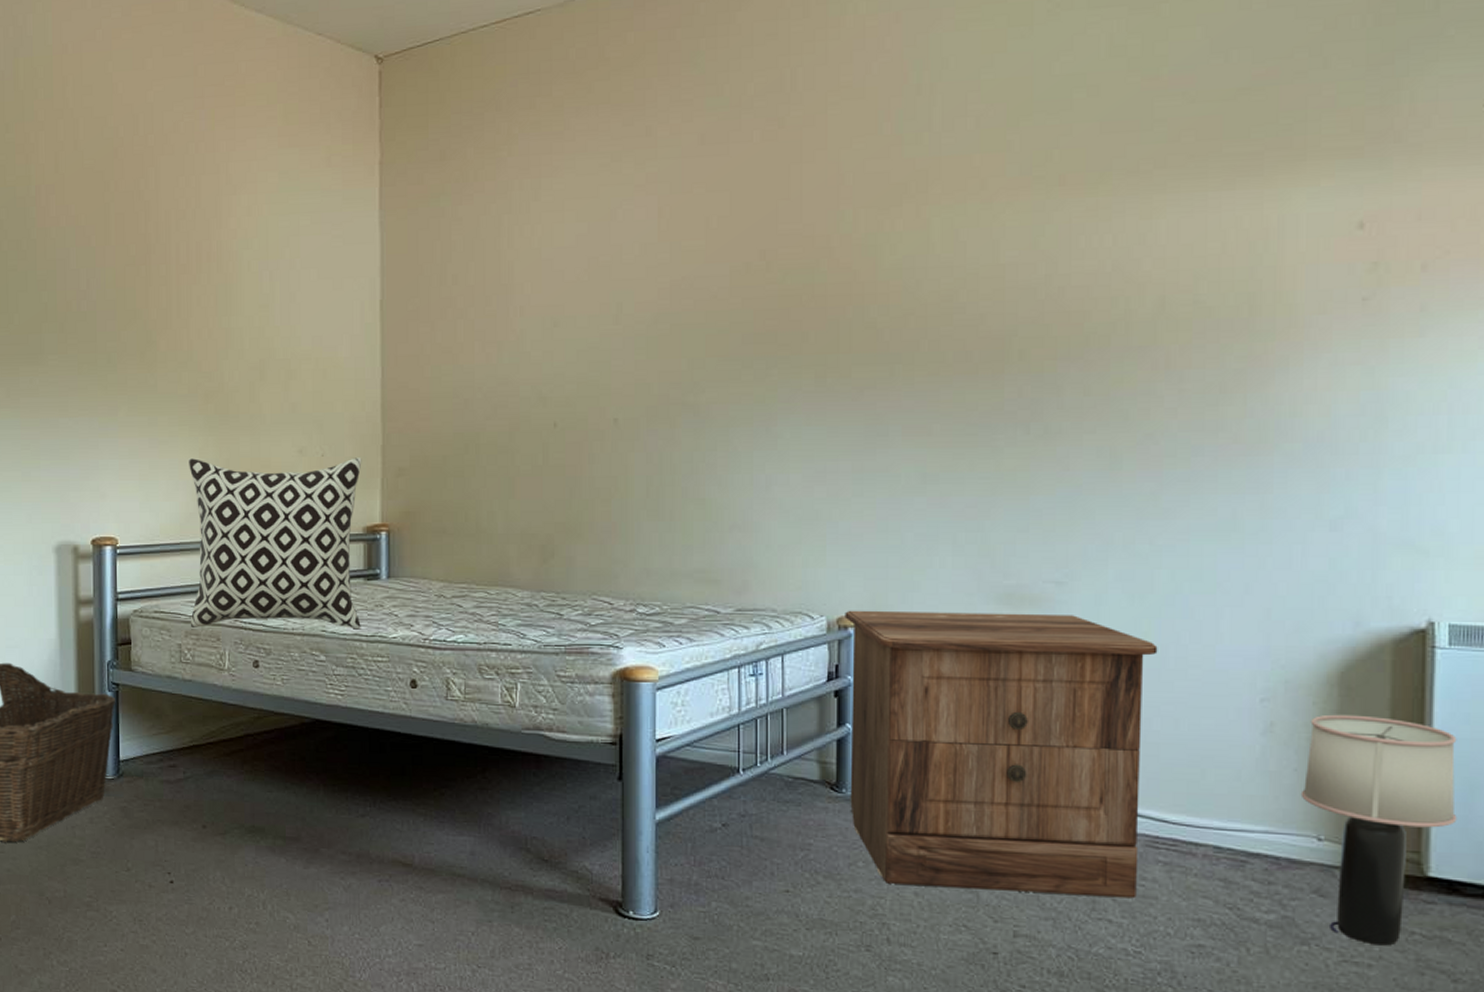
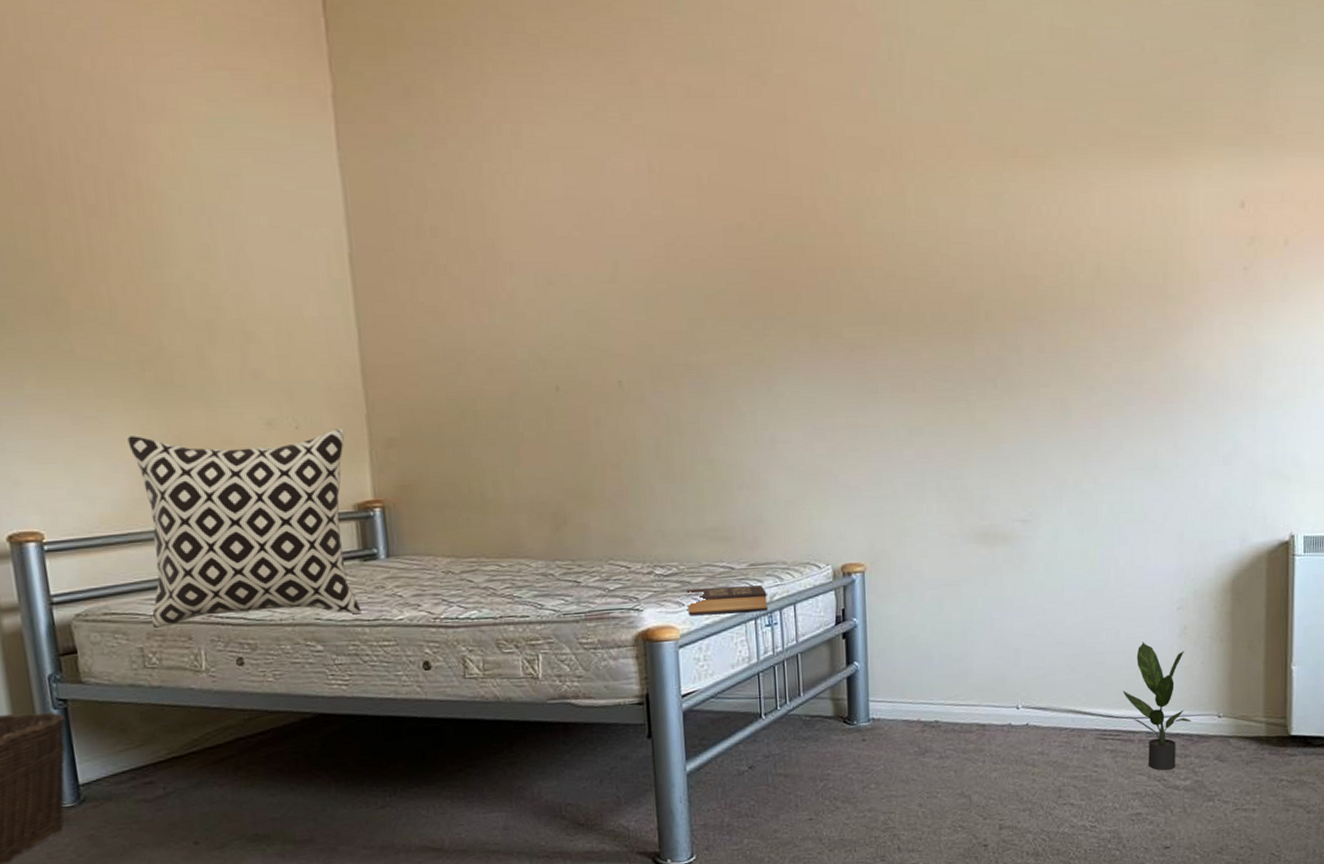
hardback book: none [668,630,753,660] -> present [687,585,768,615]
nightstand: present [845,610,1158,899] -> none [848,548,1102,800]
potted plant: none [1181,736,1279,897] -> present [1122,642,1192,770]
table lamp: present [1300,714,1457,946] -> none [1206,614,1310,793]

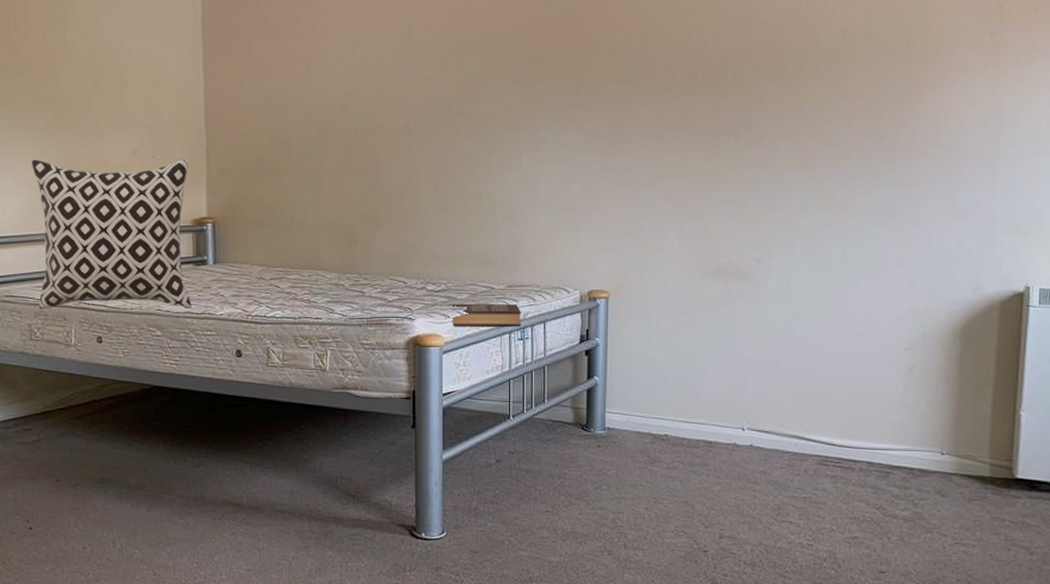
potted plant: present [1122,642,1192,770] -> none [845,378,914,499]

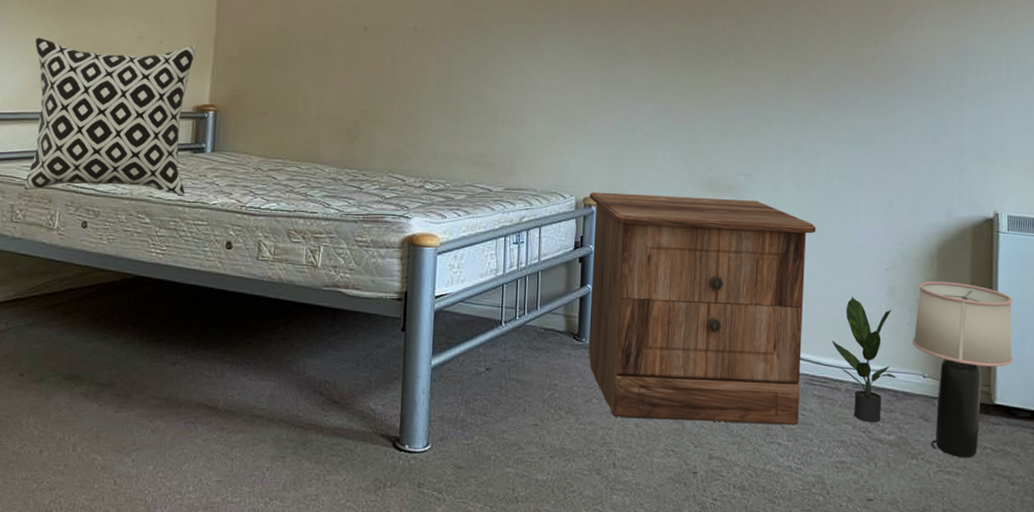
hardback book: present [453,303,521,327] -> none [449,204,517,230]
nightstand: none [594,284,832,504] -> present [588,192,816,425]
potted plant: none [845,378,914,499] -> present [831,297,897,422]
table lamp: none [930,359,1041,531] -> present [912,281,1014,458]

